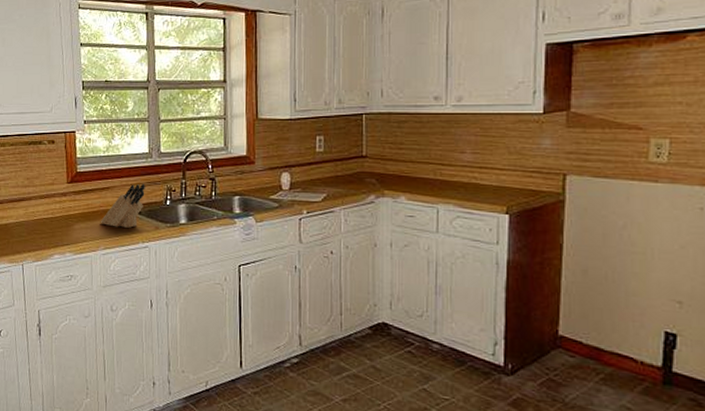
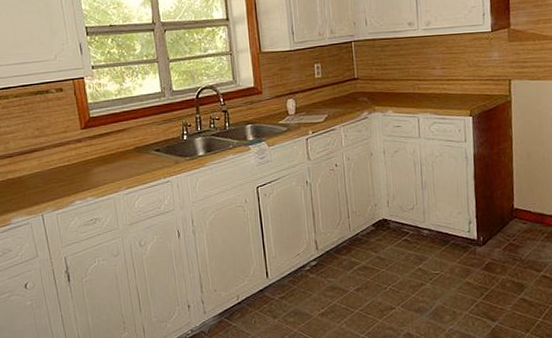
knife block: present [101,183,145,228] -> none [120,121,162,167]

